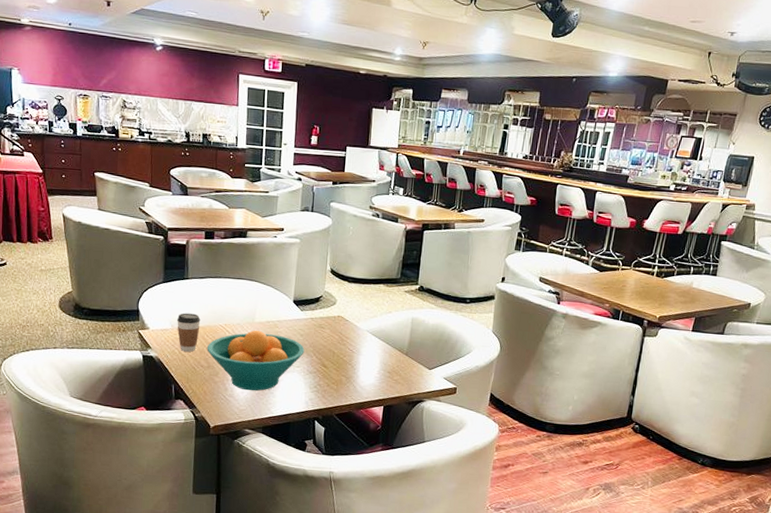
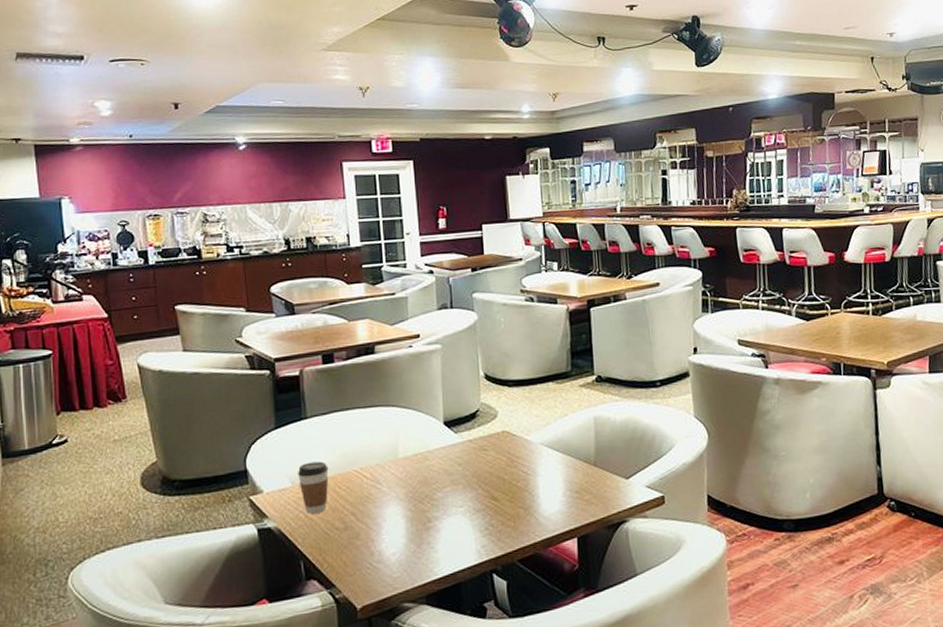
fruit bowl: present [207,330,305,391] -> none [340,468,467,551]

